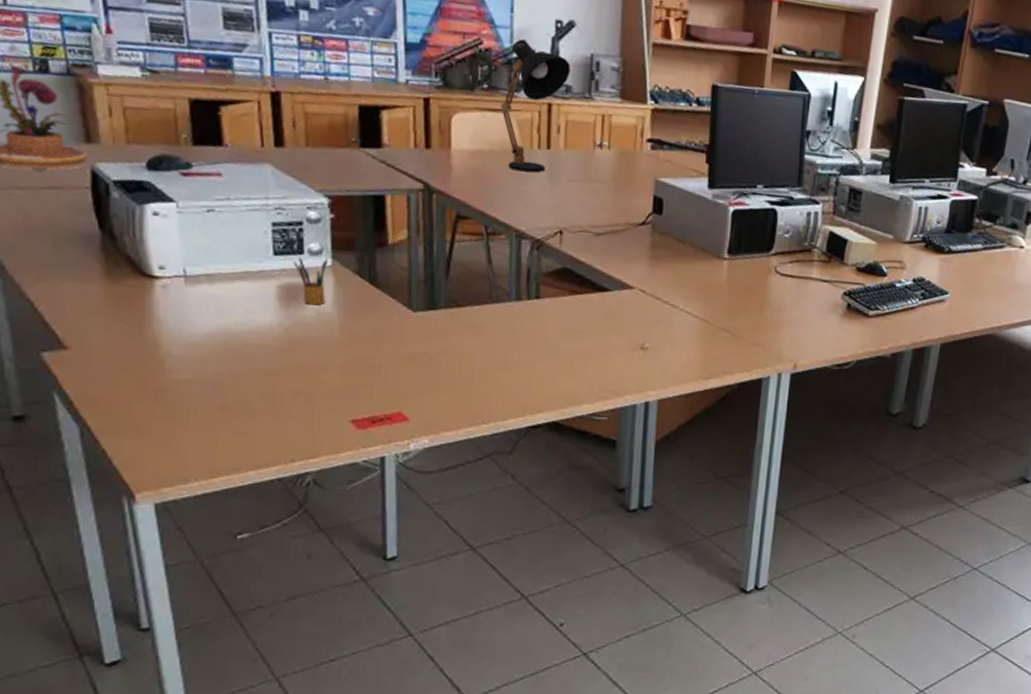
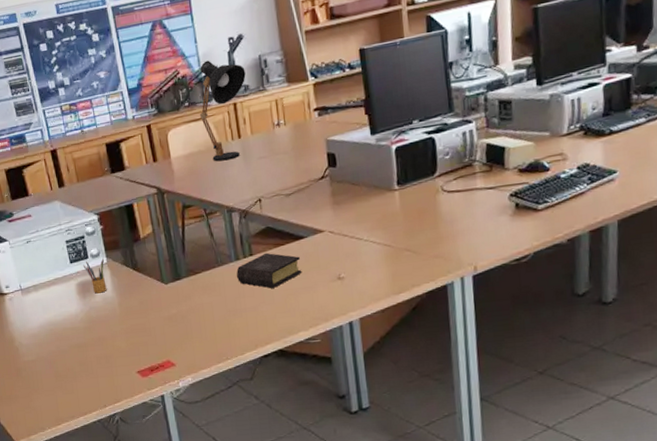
book: none [513,298,600,344] -> present [236,252,302,288]

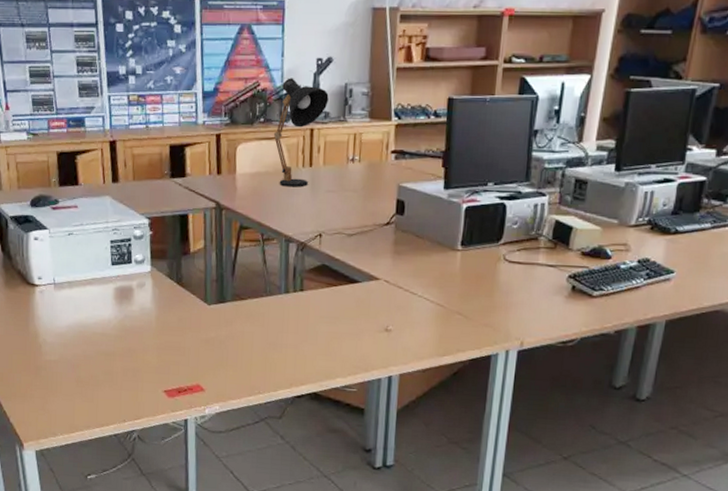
pencil box: present [83,258,107,294] -> none [125,266,149,302]
book: present [236,252,302,288] -> none [282,290,352,328]

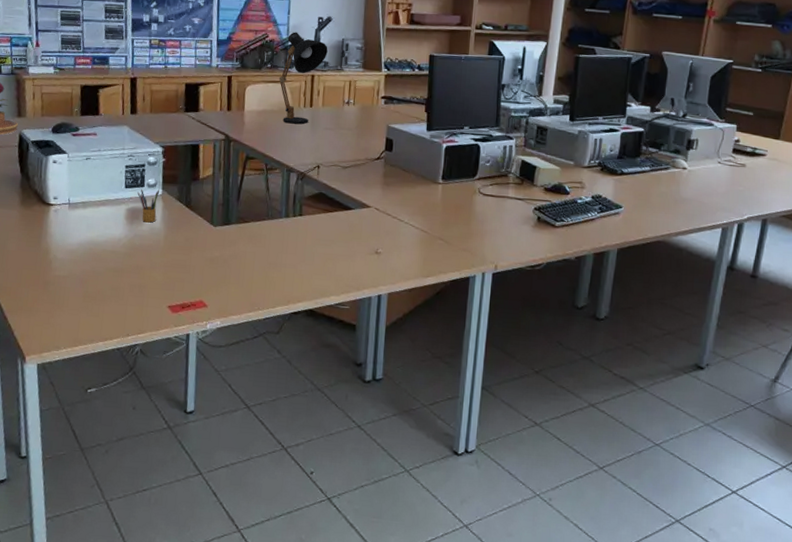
pencil box: none [125,266,149,302] -> present [137,189,160,223]

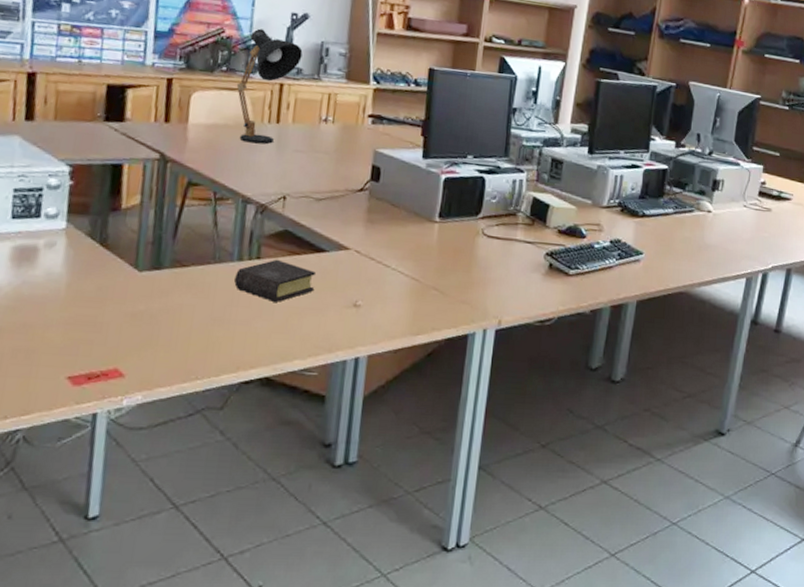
pencil box: present [137,189,160,223] -> none [29,221,63,266]
book: none [282,215,346,250] -> present [233,259,317,302]

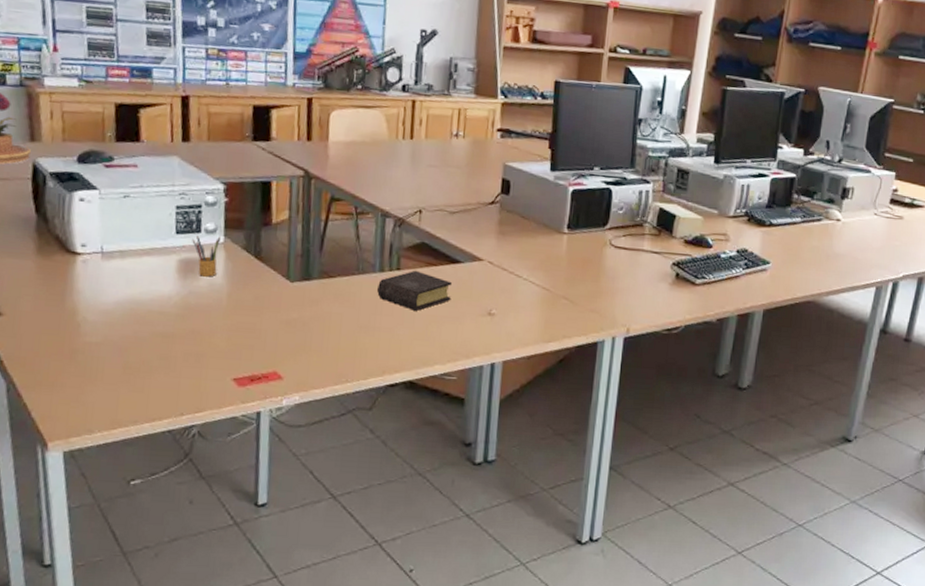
pencil box: none [29,221,63,266] -> present [192,236,222,277]
desk lamp: present [236,28,303,144] -> none [371,46,433,160]

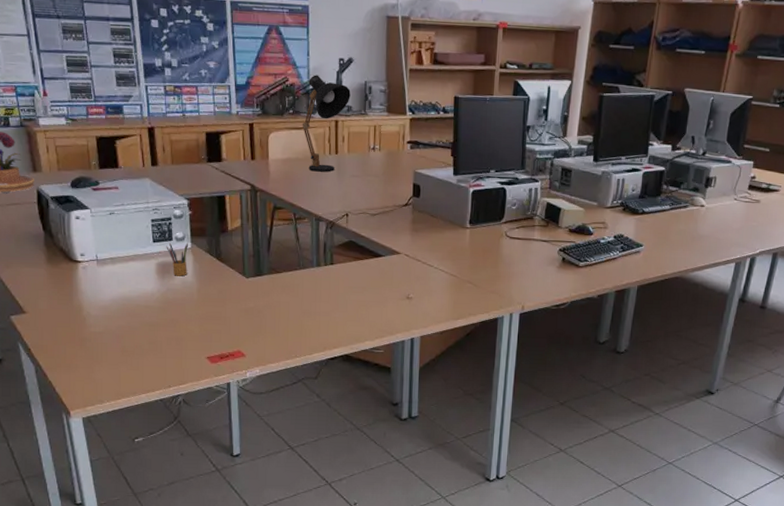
desk lamp: none [371,46,433,160] -> present [302,75,351,172]
book: present [376,270,453,311] -> none [315,264,377,297]

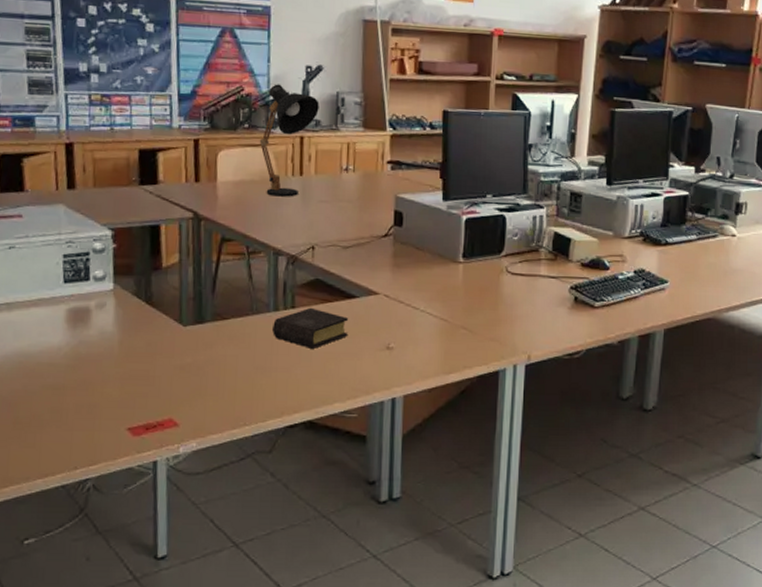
pencil box: present [166,243,189,277] -> none [81,283,111,325]
book: none [315,264,377,297] -> present [271,307,349,349]

